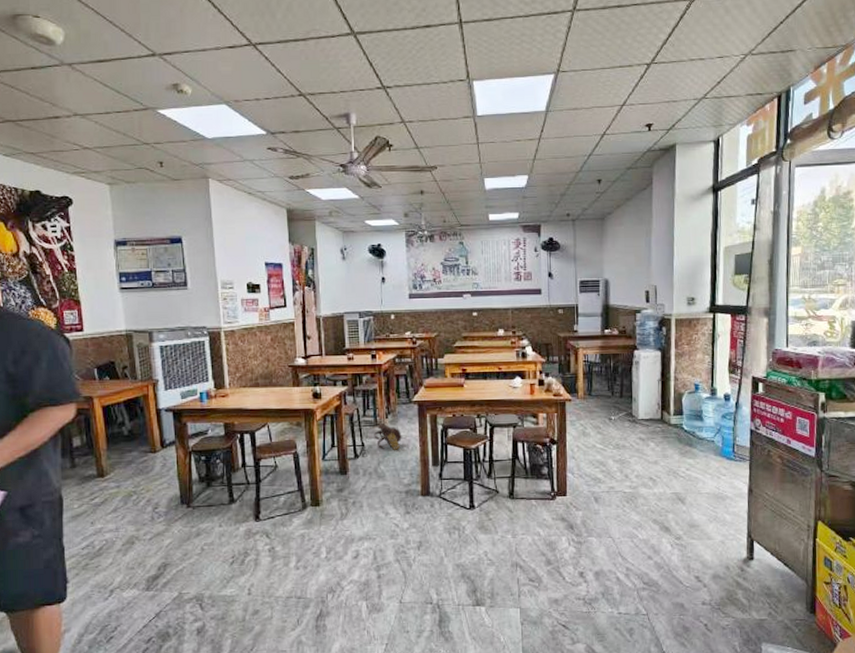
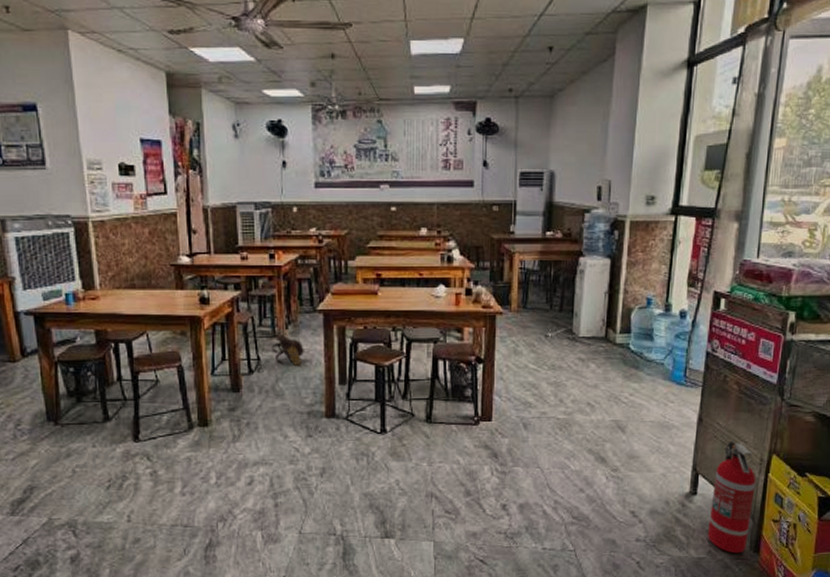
fire extinguisher: none [767,510,806,615] -> present [708,442,756,554]

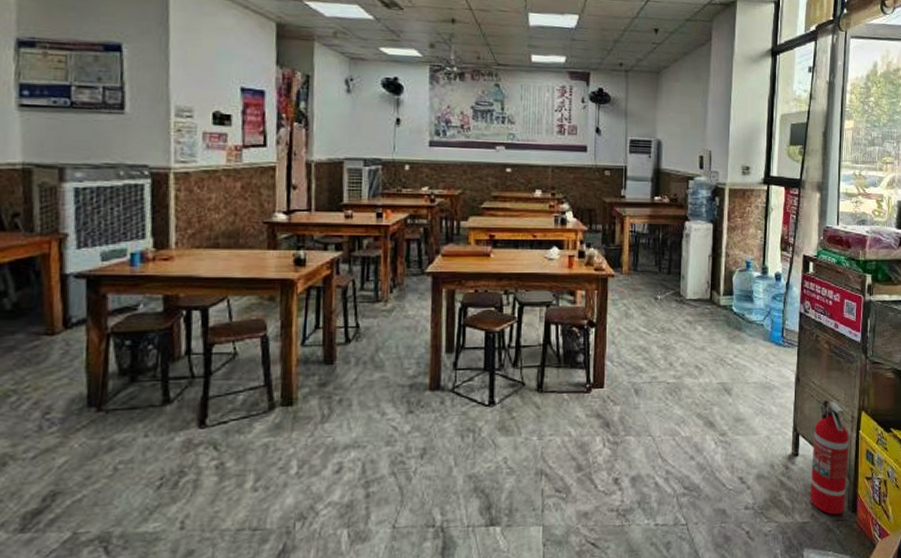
backpack: present [265,335,304,365] -> none [367,299,409,333]

